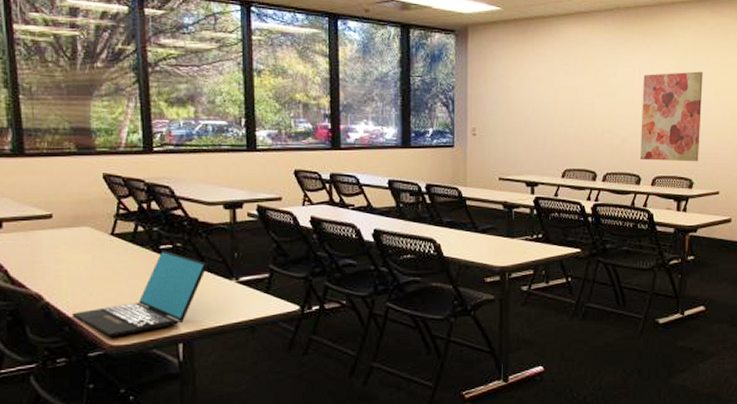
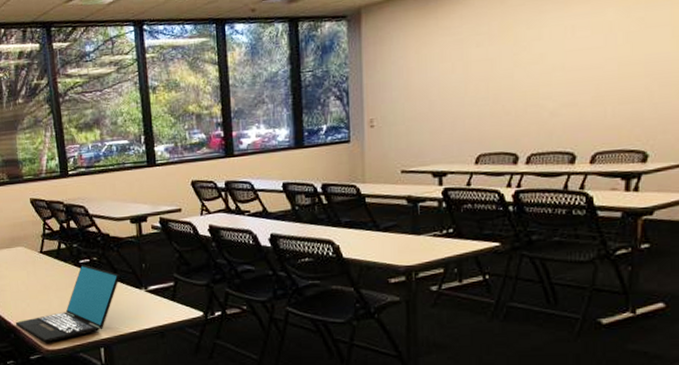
wall art: present [641,71,703,162] -> none [575,16,661,135]

